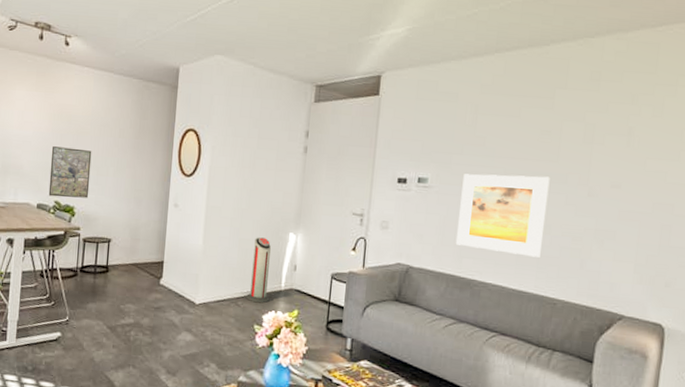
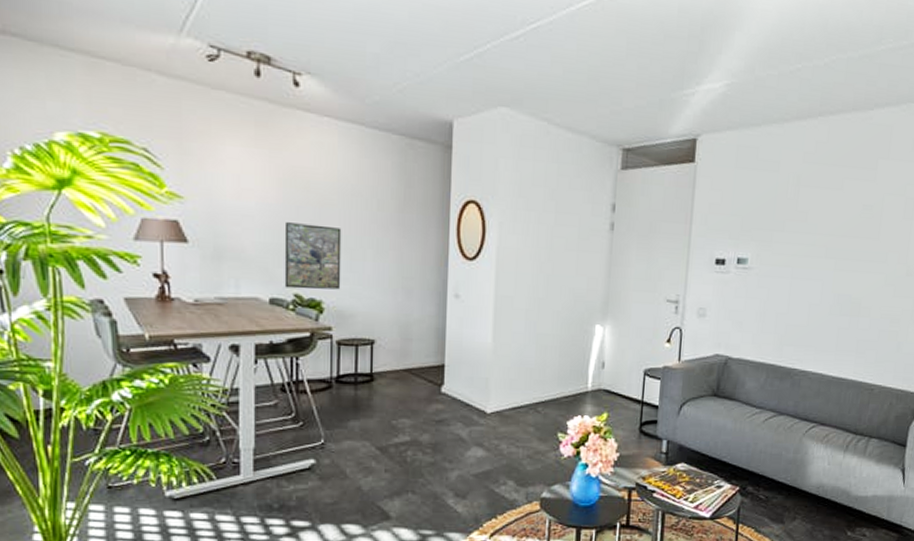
air purifier: present [246,237,271,303] -> none [547,331,575,408]
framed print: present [455,174,550,258] -> none [776,253,871,342]

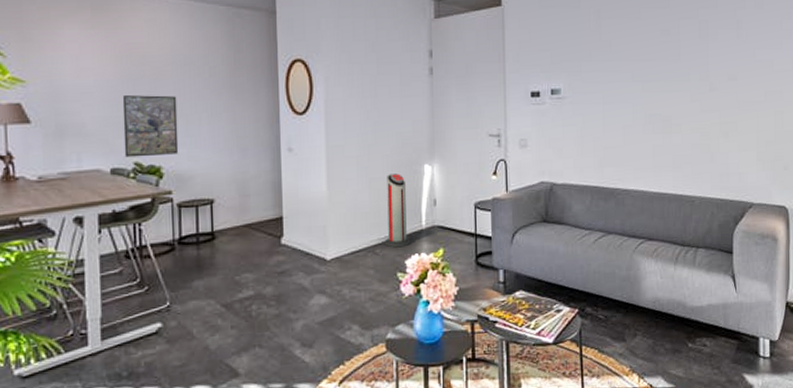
air purifier: none [547,331,575,408] -> present [384,174,411,248]

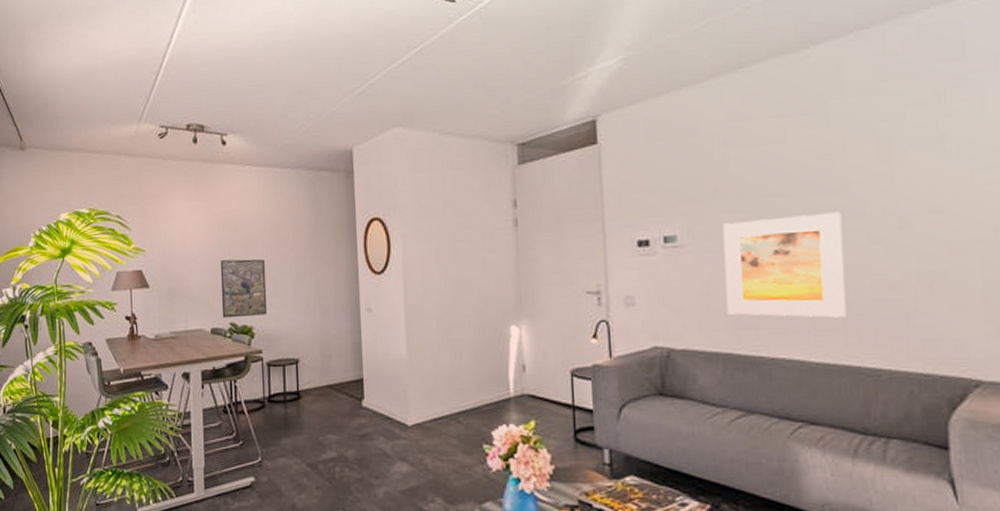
air purifier: present [384,174,411,248] -> none [468,335,498,417]
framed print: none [594,75,675,158] -> present [723,211,846,318]

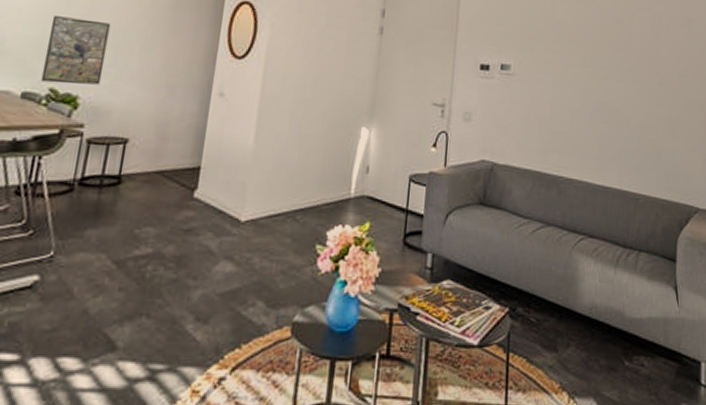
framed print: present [723,211,846,318] -> none [540,61,625,150]

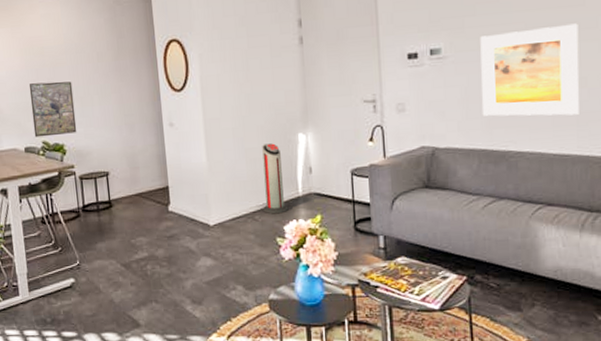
air purifier: none [307,133,339,216] -> present [262,143,289,214]
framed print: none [540,61,625,150] -> present [480,23,580,116]

